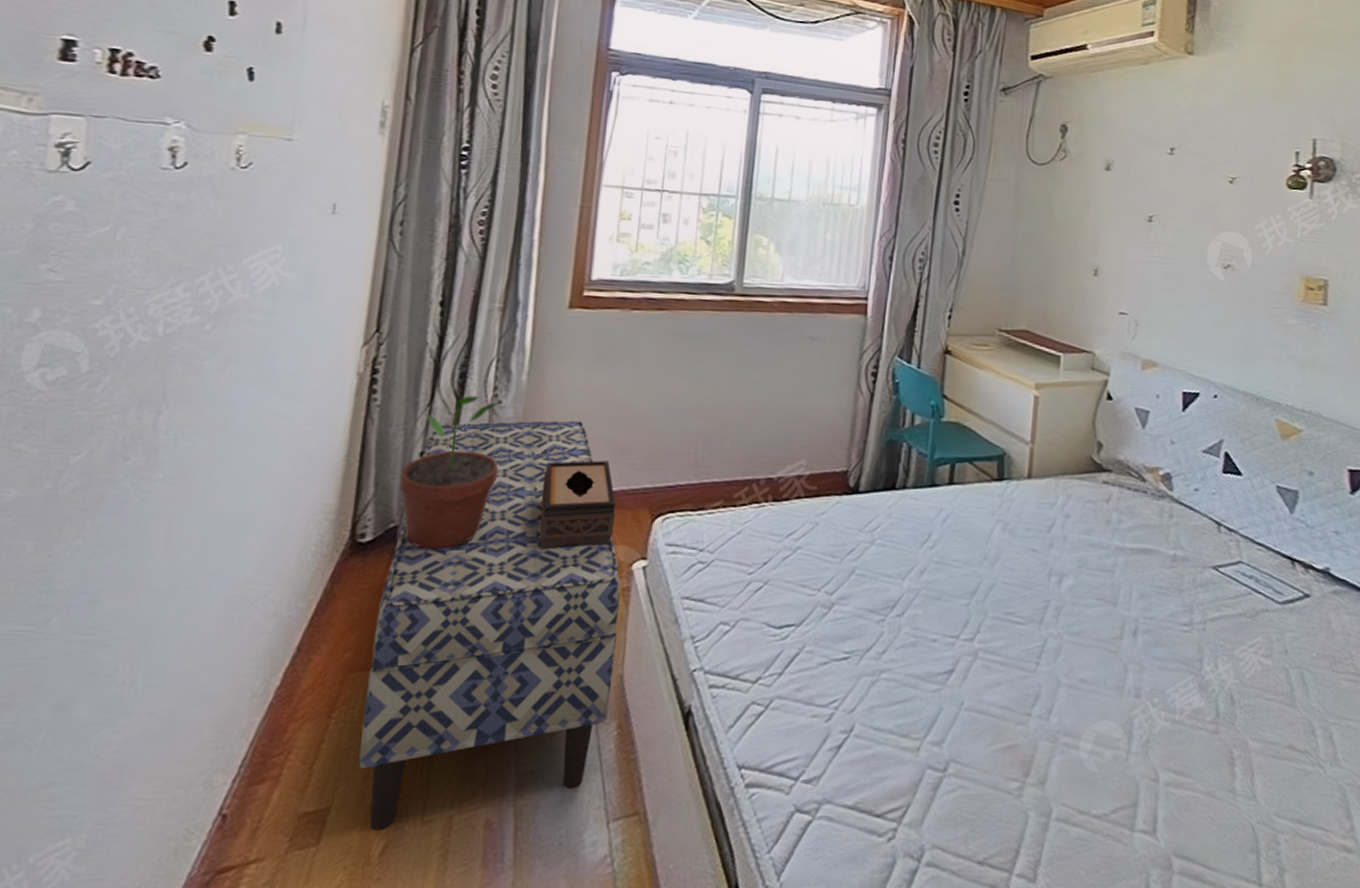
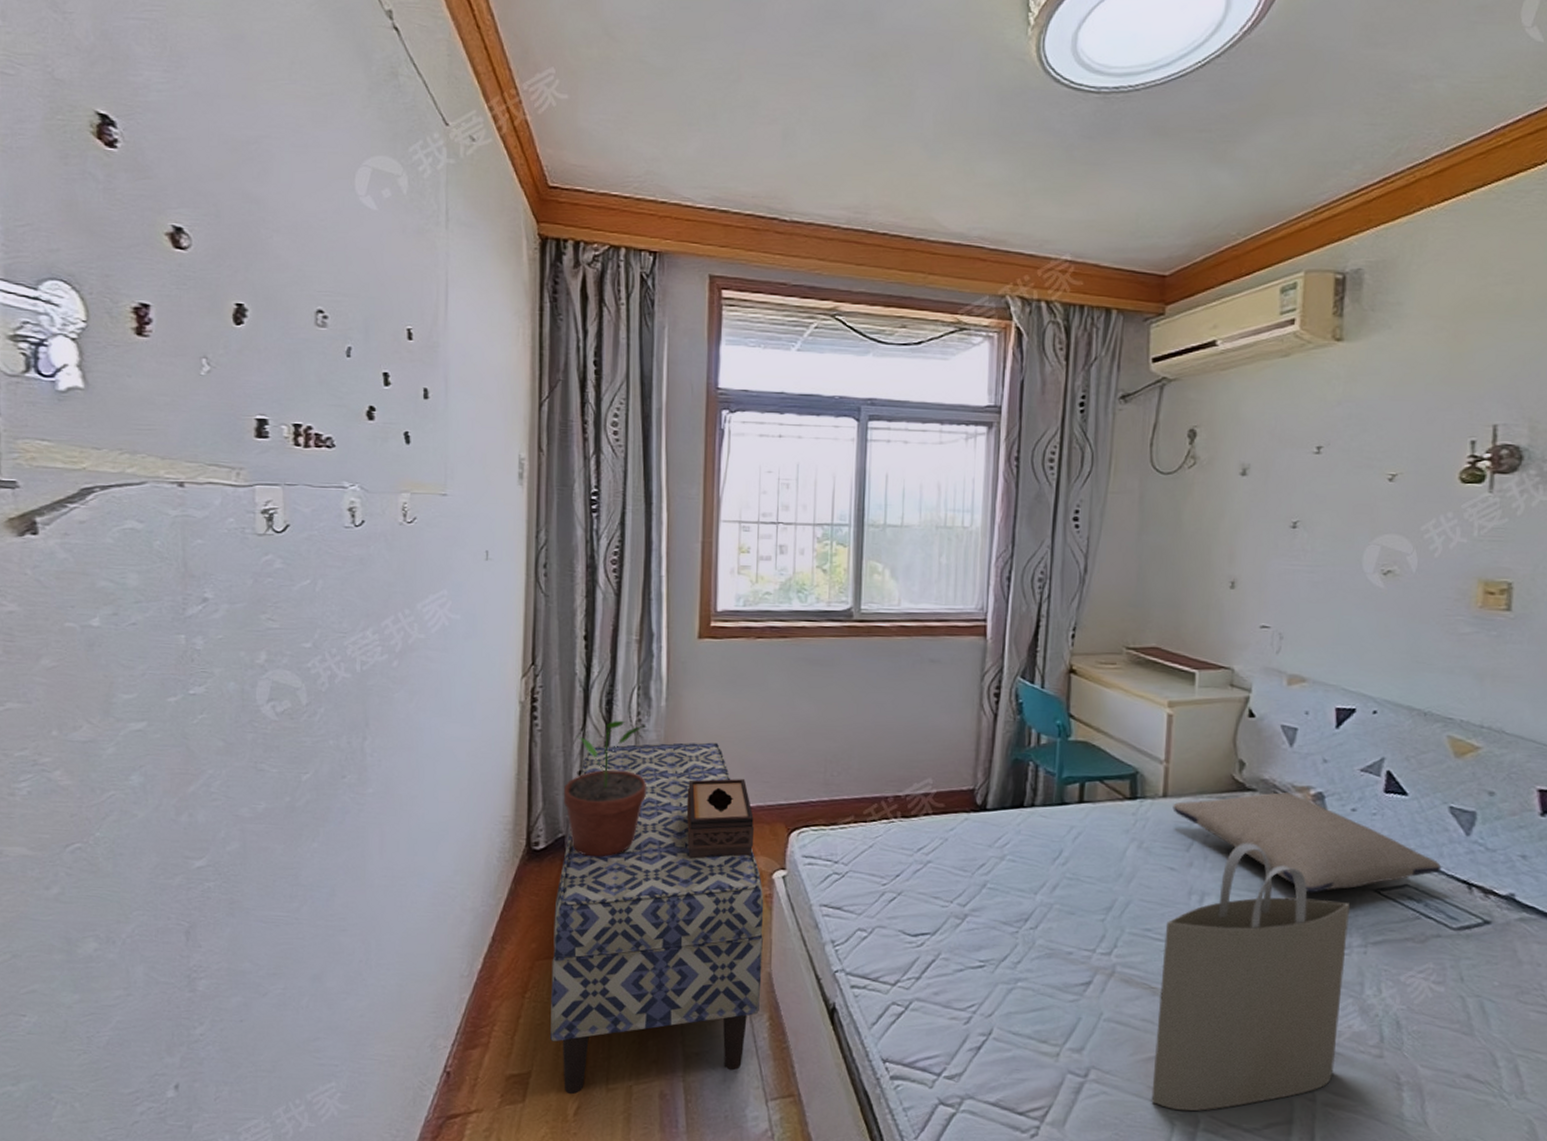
tote bag: none [1007,523,1192,801] -> present [1151,843,1350,1112]
pillow: none [1036,473,1270,572] -> present [1172,792,1442,893]

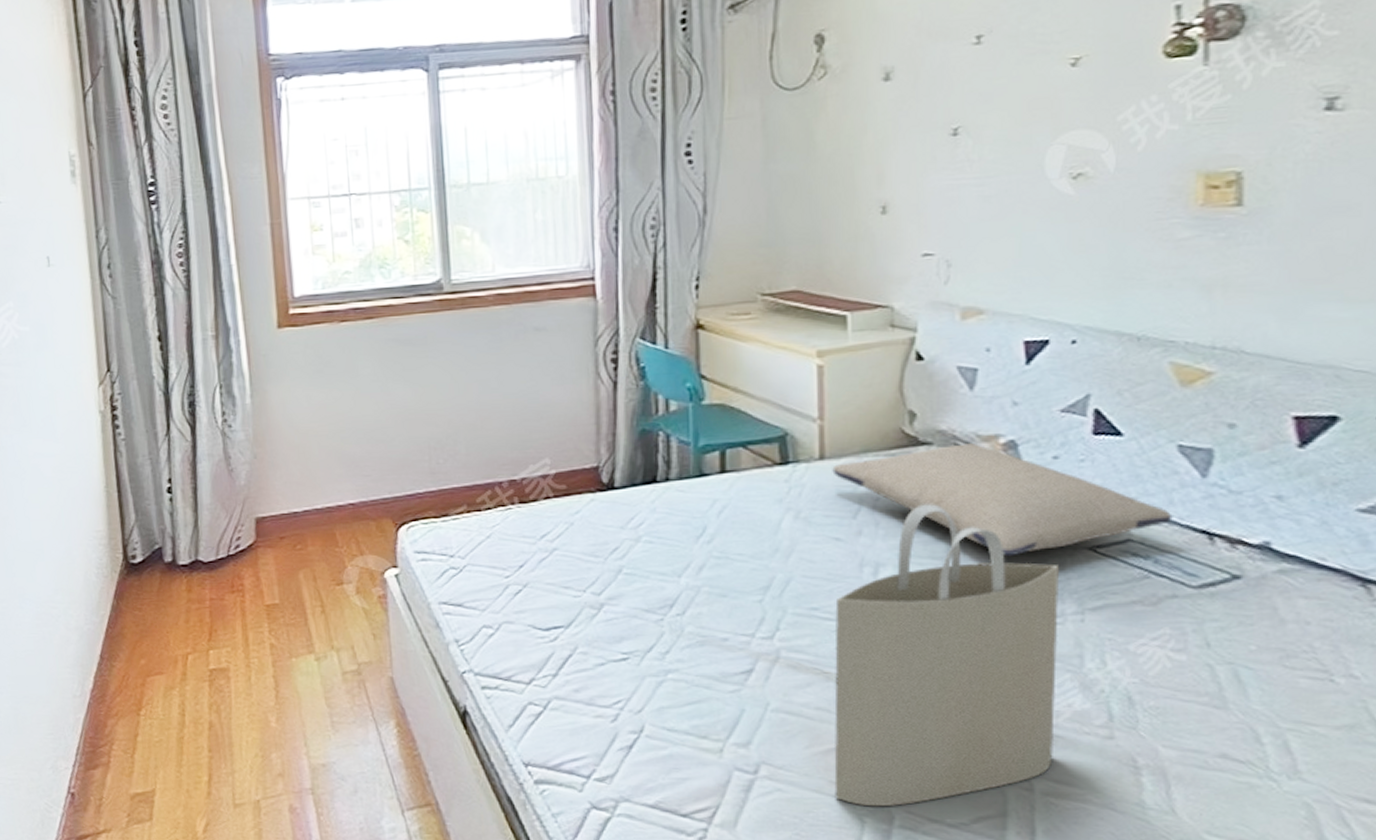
bench: present [550,742,764,1095] -> none [159,438,385,812]
potted plant: present [563,720,646,857] -> none [155,422,241,567]
tissue box: present [686,779,755,859] -> none [283,474,361,563]

